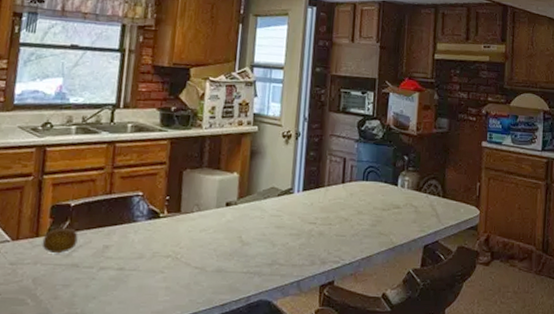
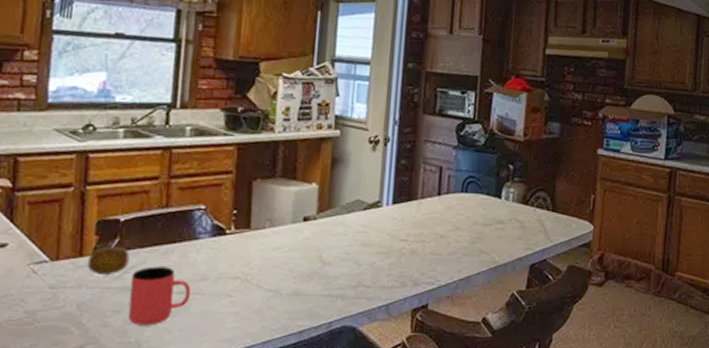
cup: none [75,246,130,298] -> present [127,266,191,326]

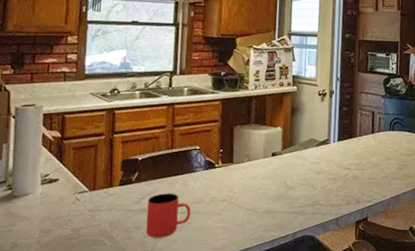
fruit: present [86,246,130,276] -> none [115,178,146,201]

